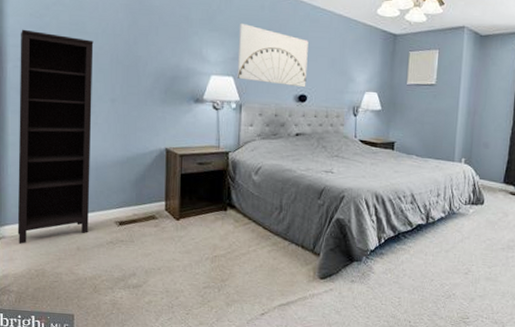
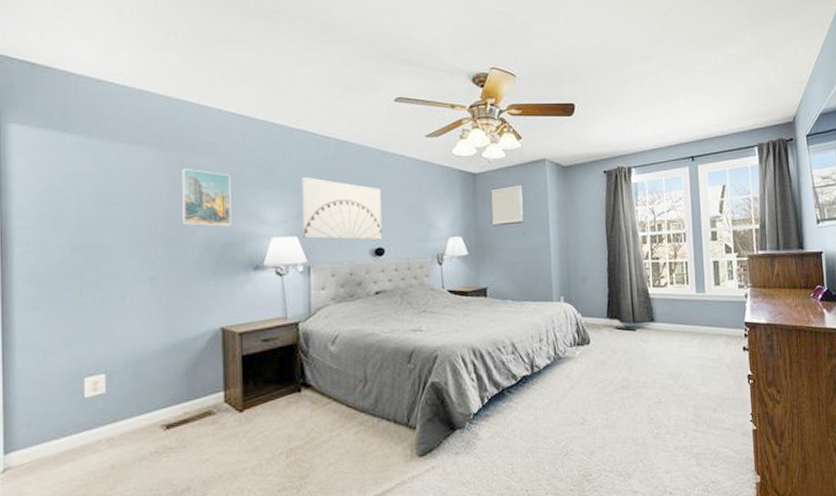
bookcase: present [17,29,94,244] -> none [28,207,126,473]
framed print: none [138,6,180,62] -> present [181,168,232,227]

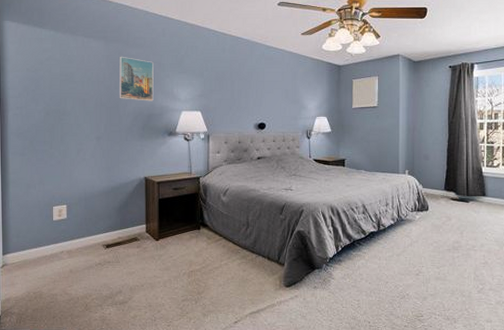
wall art: present [300,176,383,240] -> none [204,64,264,117]

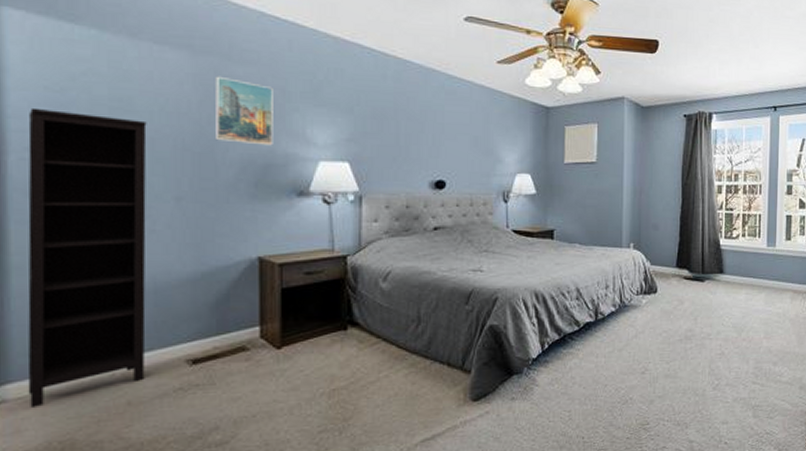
bookcase: none [18,82,81,270] -> present [27,107,147,407]

